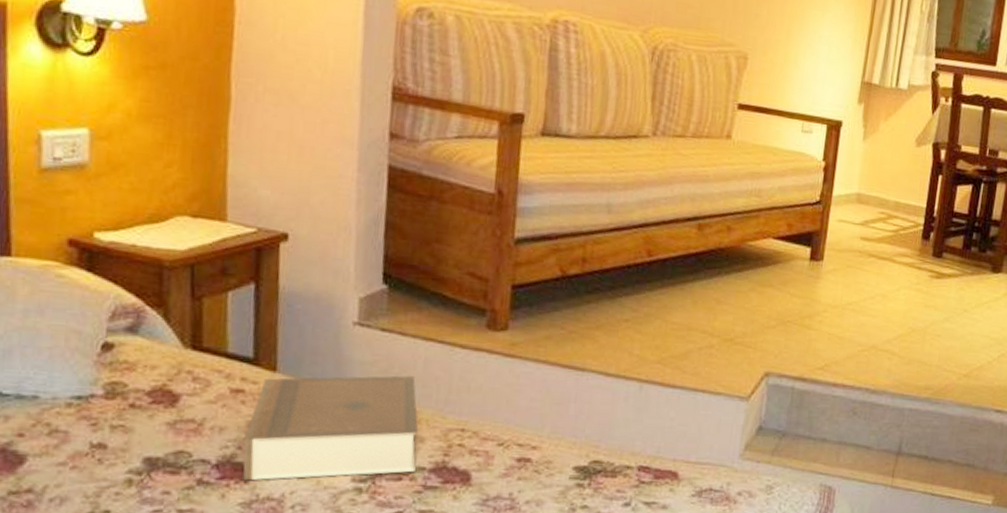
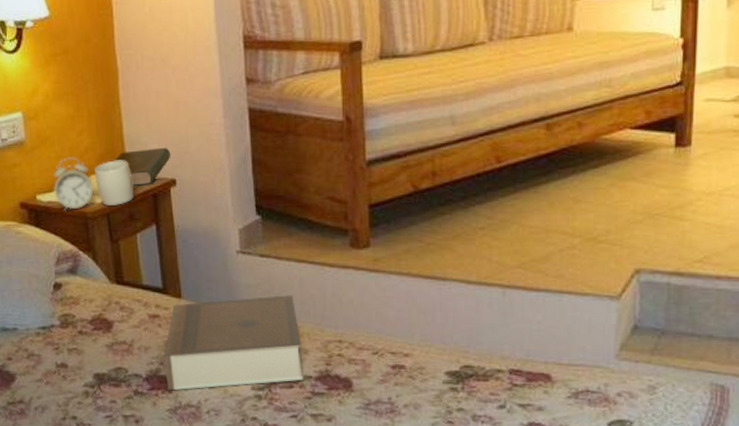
alarm clock: none [120,191,177,256] -> present [53,157,94,211]
mug: none [181,202,233,256] -> present [95,160,135,206]
book: none [210,194,287,236] -> present [114,147,171,186]

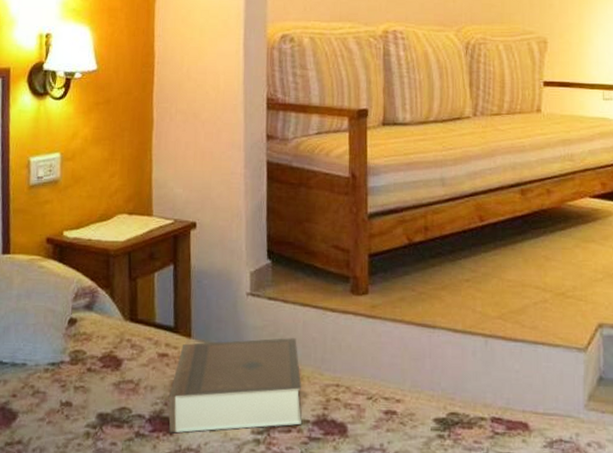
alarm clock: present [53,157,94,211] -> none [81,197,119,248]
mug: present [95,160,135,206] -> none [121,202,157,245]
book: present [114,147,171,186] -> none [141,192,194,227]

